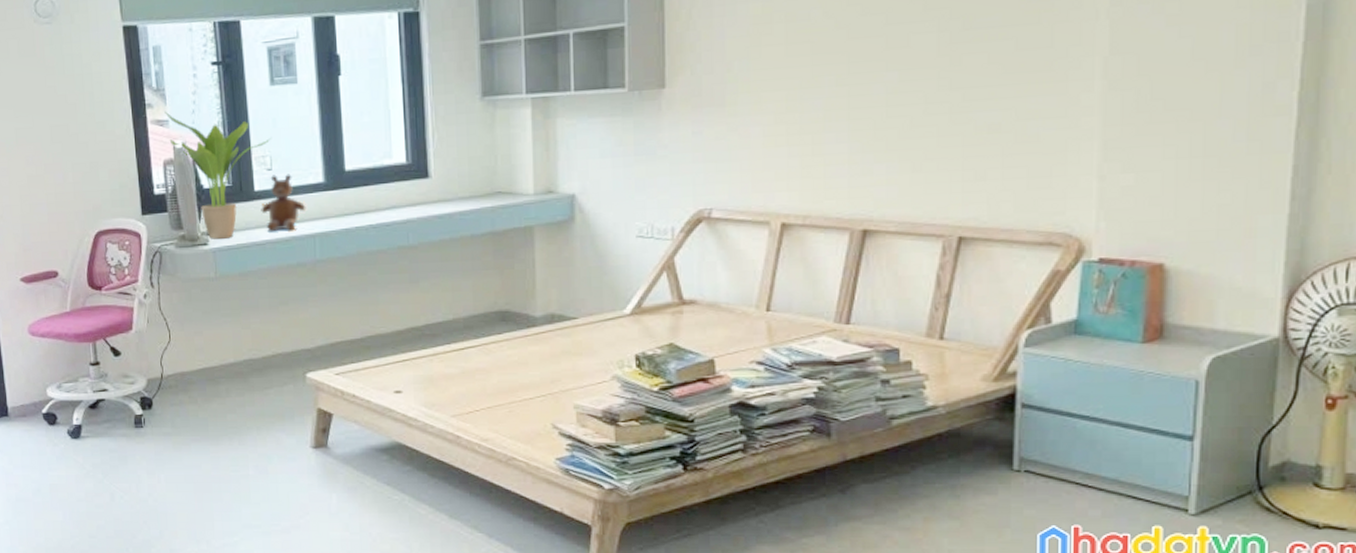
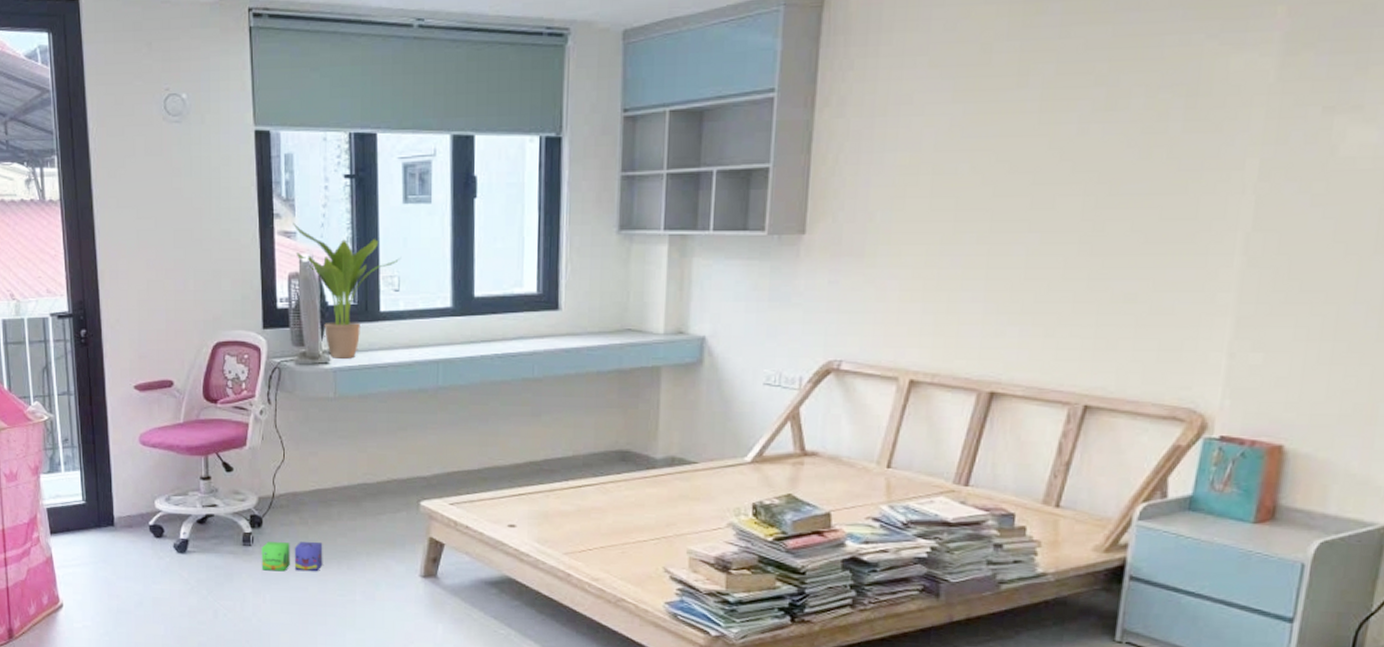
toy box: none [153,419,215,451] -> present [261,541,323,572]
teddy bear: present [261,174,306,232] -> none [385,296,432,355]

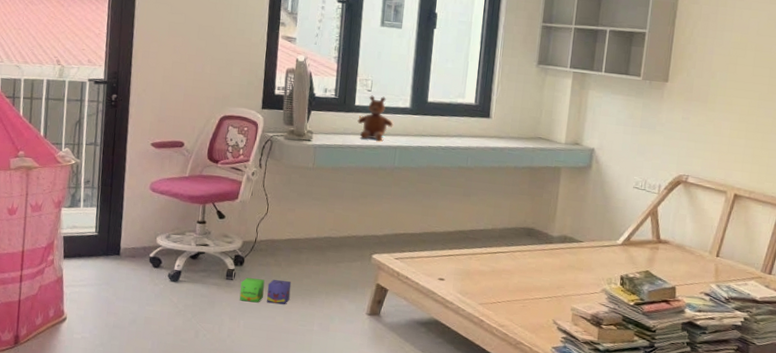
potted plant: present [293,222,402,360] -> none [294,30,376,139]
teddy bear: none [385,296,432,355] -> present [357,95,393,141]

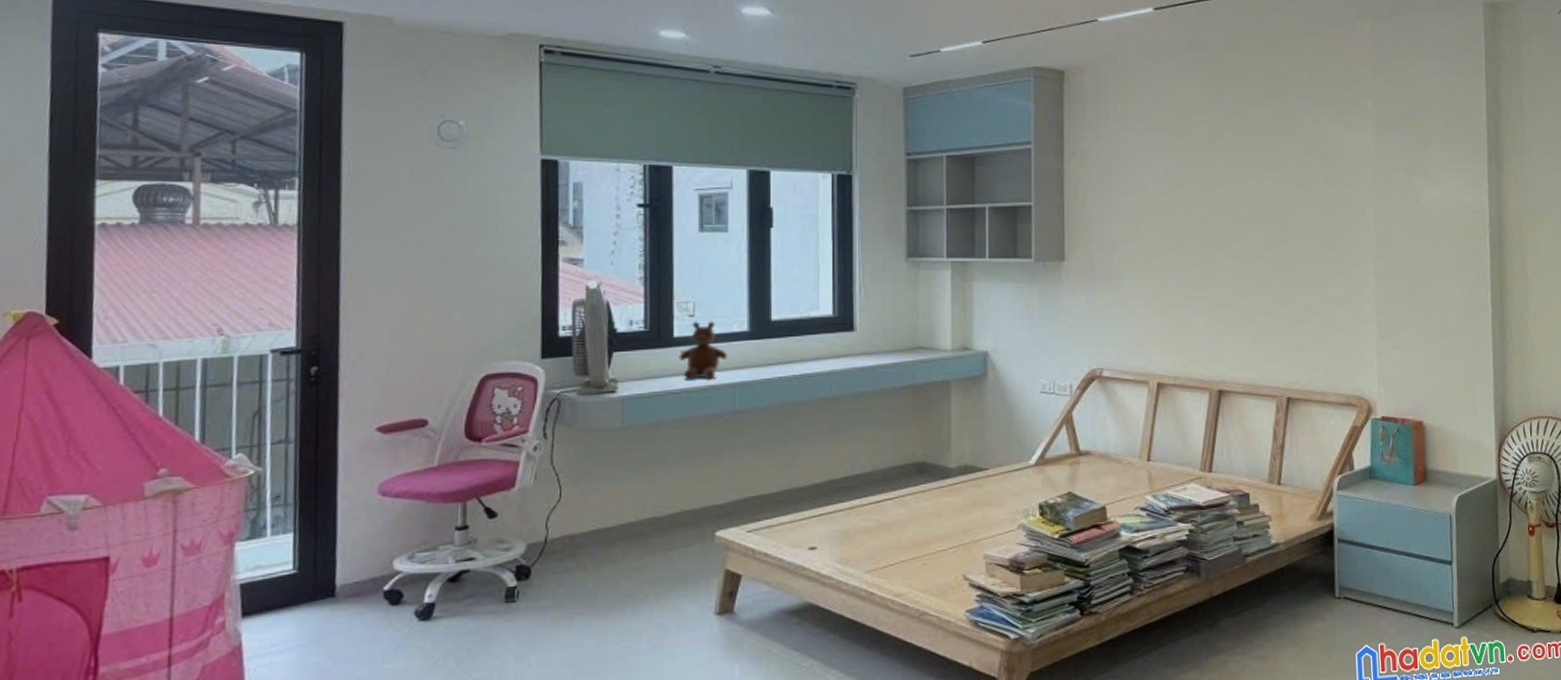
toy box: present [239,277,292,304] -> none [527,588,604,630]

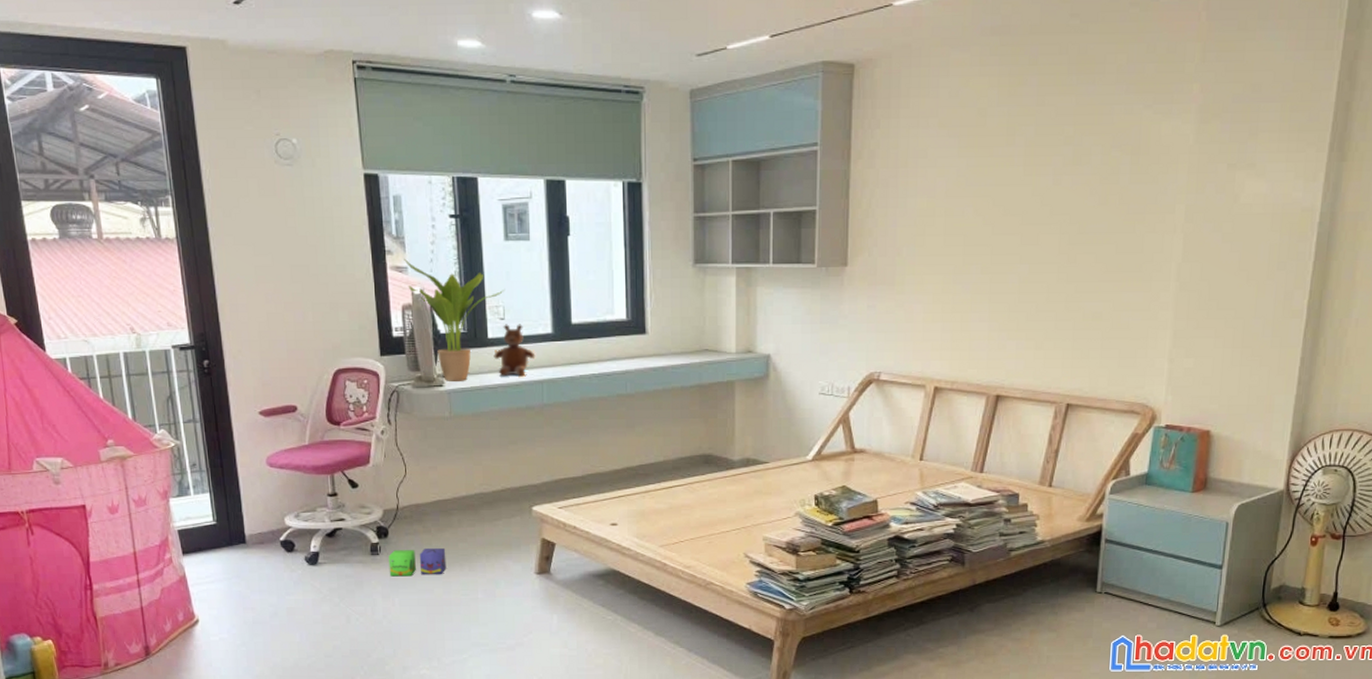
toy box: none [527,588,604,630] -> present [388,547,447,577]
potted plant: none [580,249,697,388] -> present [404,258,505,383]

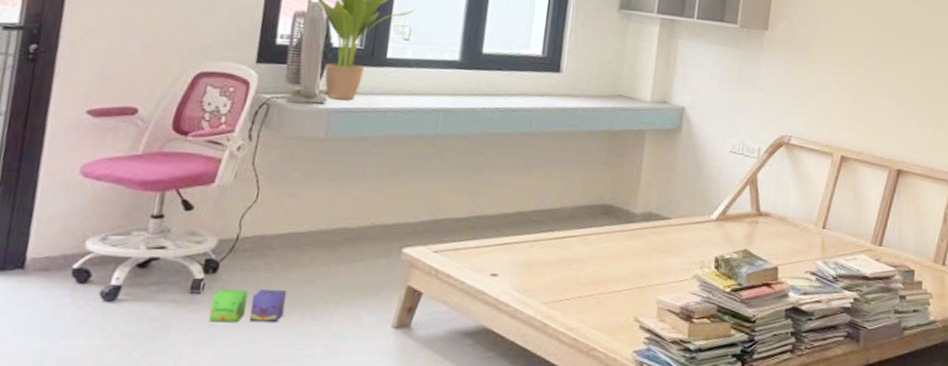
teddy bear: present [493,324,536,377] -> none [389,45,437,103]

